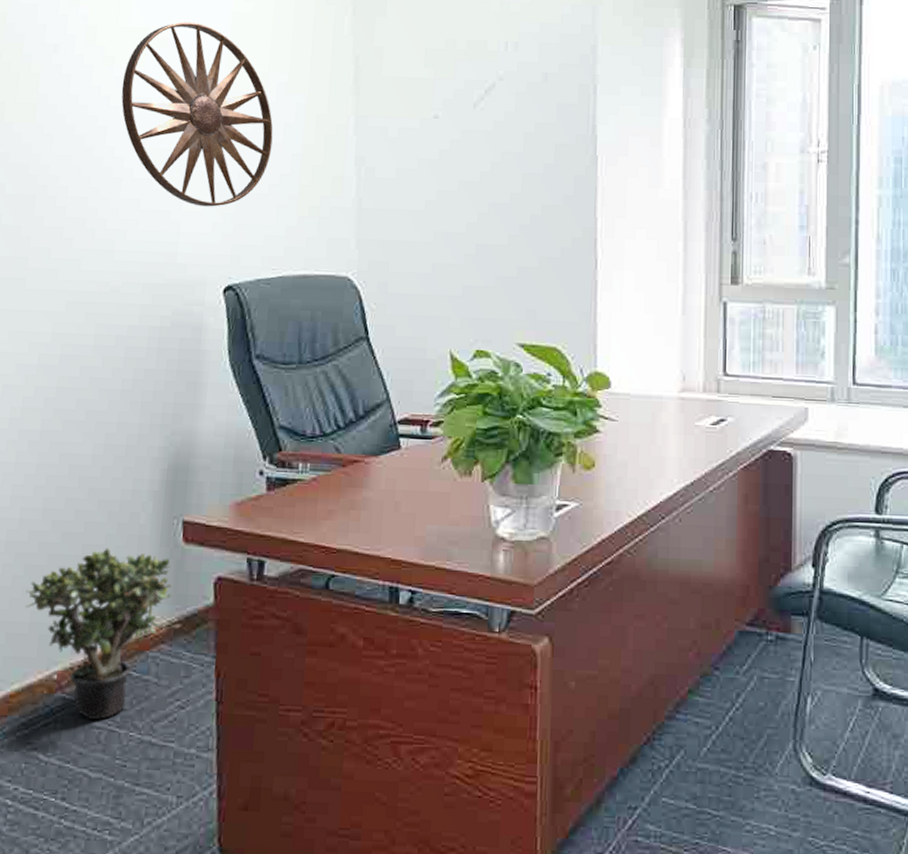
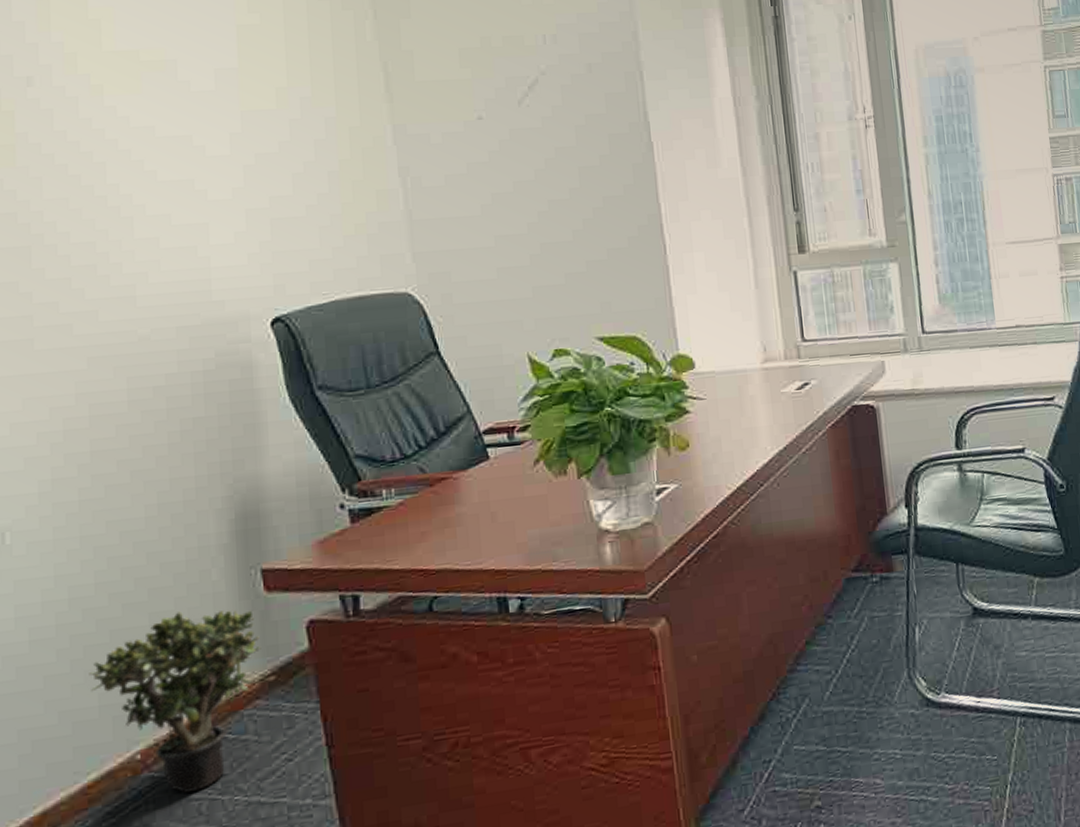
wall art: present [121,22,273,207] -> none [117,40,304,238]

